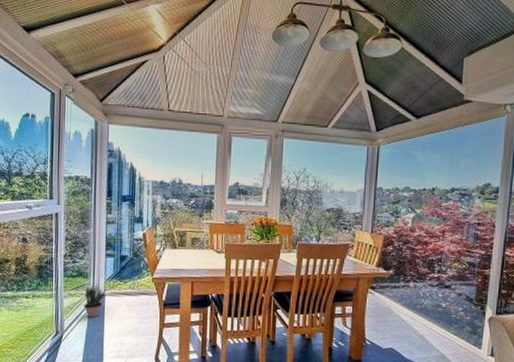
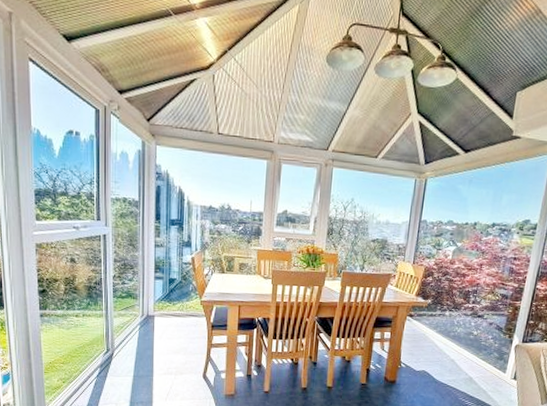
potted plant: present [84,284,107,318] -> none [134,305,156,337]

